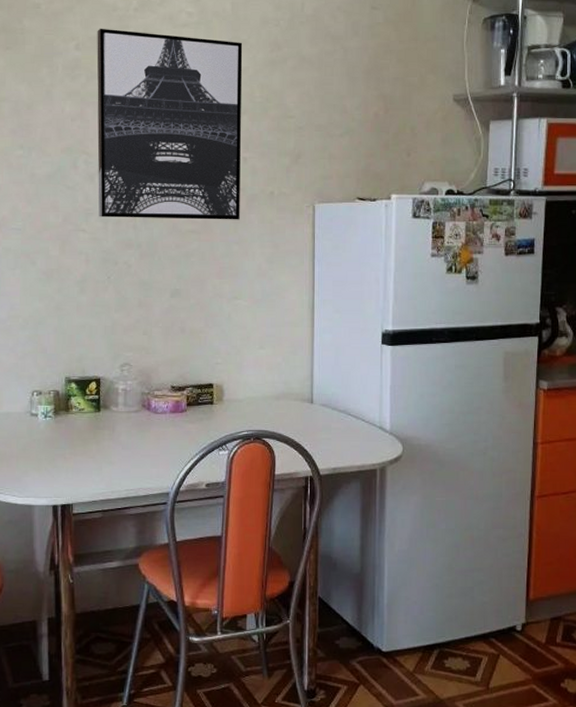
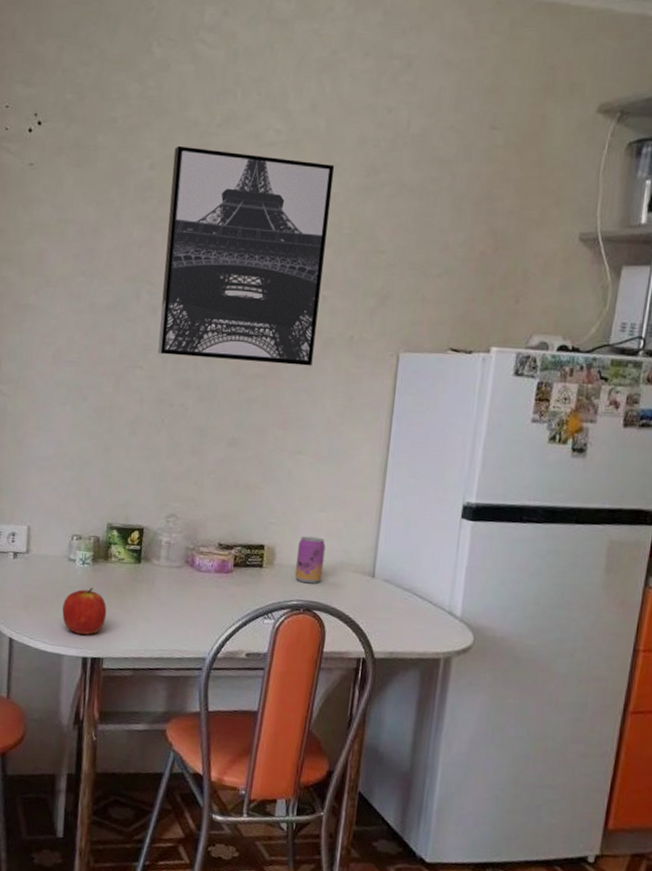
apple: none [29,439,72,484] -> present [62,588,107,635]
beverage can: none [243,372,268,415] -> present [294,536,326,584]

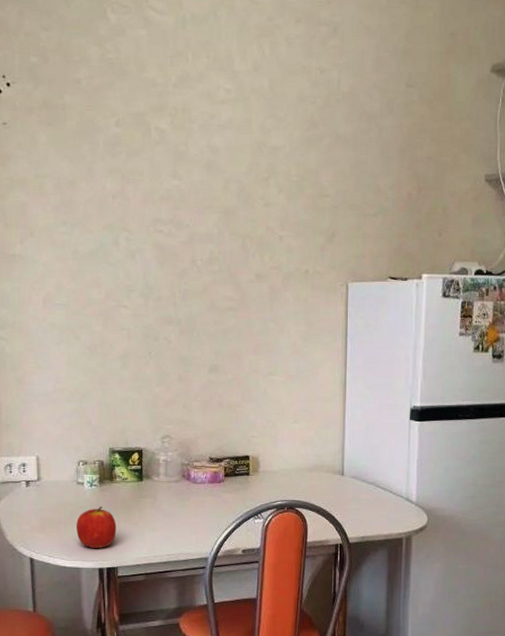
wall art: present [158,145,335,366] -> none [136,104,280,298]
beverage can: present [294,536,326,584] -> none [277,445,301,486]

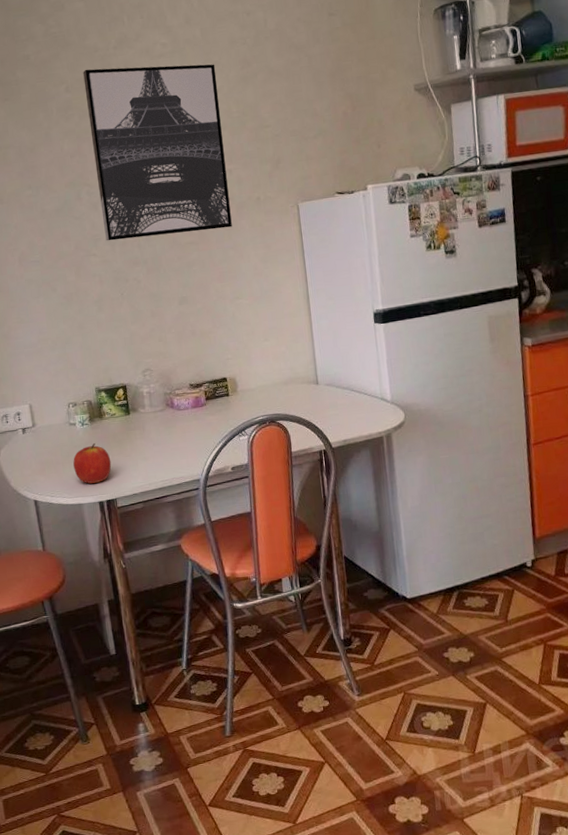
wall art: none [136,104,280,298] -> present [83,64,232,241]

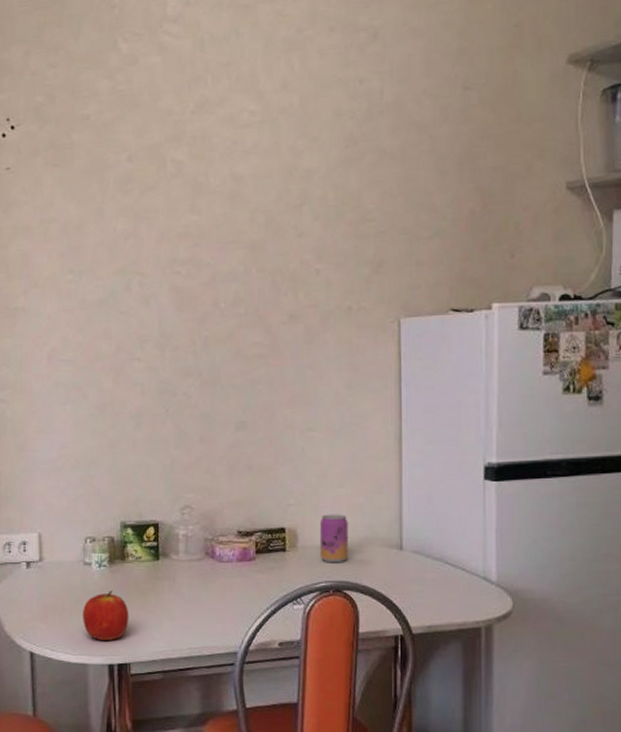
wall art: present [83,64,232,241] -> none [150,135,313,344]
beverage can: none [253,362,278,401] -> present [319,514,349,563]

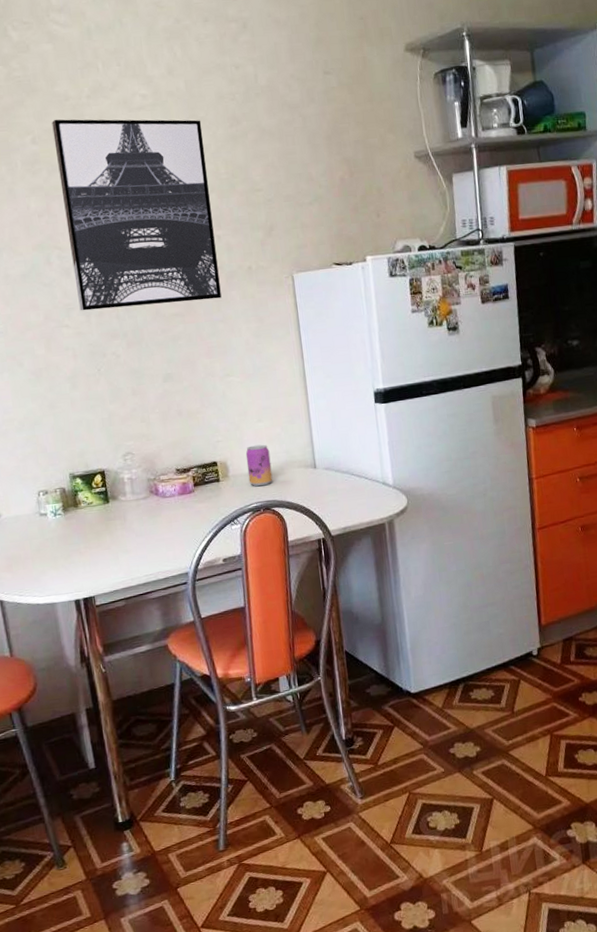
apple: present [83,591,129,640] -> none [44,535,89,581]
wall art: none [150,135,313,344] -> present [52,119,222,311]

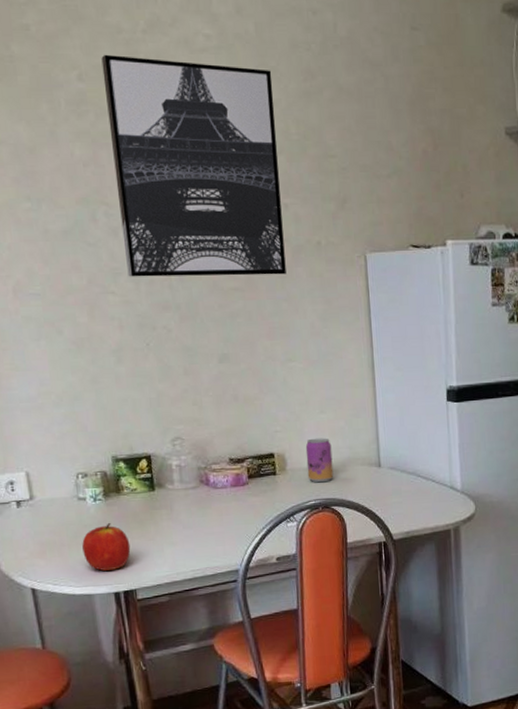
apple: none [44,535,89,581] -> present [82,523,131,571]

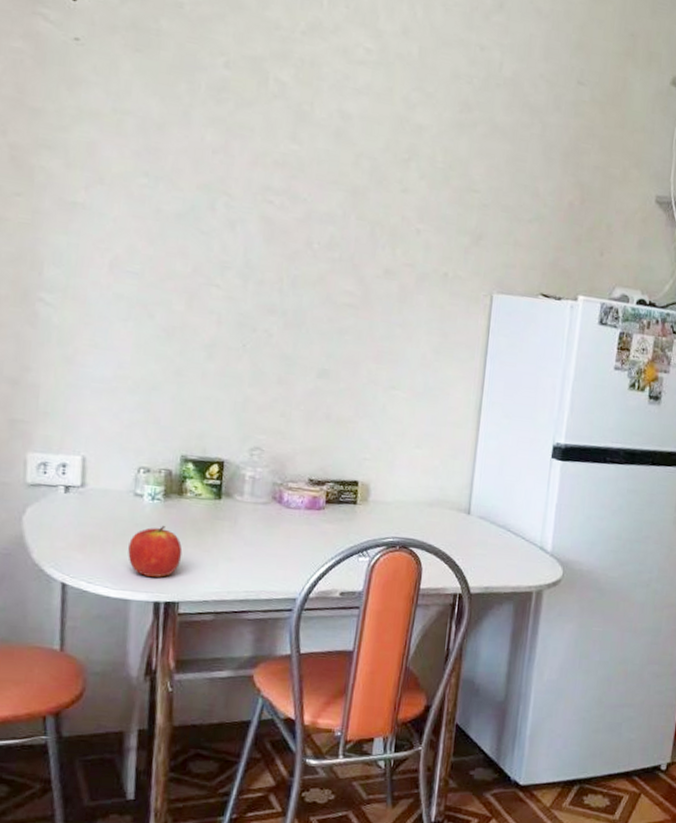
wall art: present [101,54,286,277] -> none [237,46,428,300]
beverage can: present [305,438,334,483] -> none [390,472,422,521]

